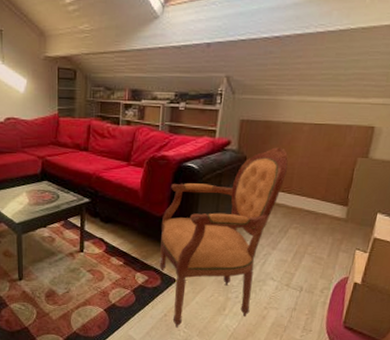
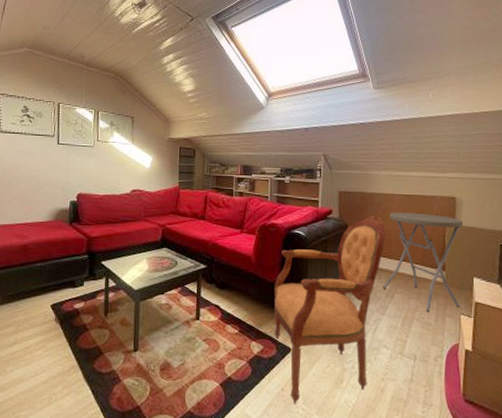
side table: none [277,143,378,248] -> present [383,212,463,313]

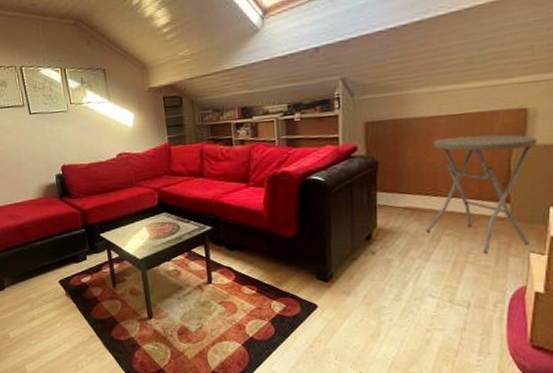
armchair: present [274,216,385,404] -> none [292,146,428,360]

